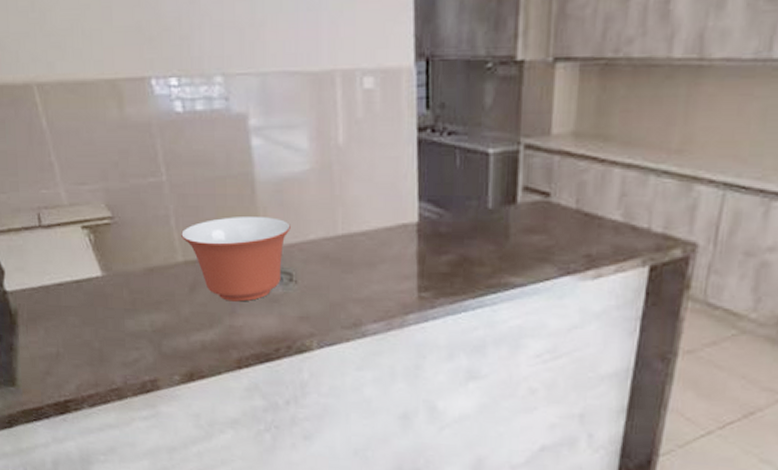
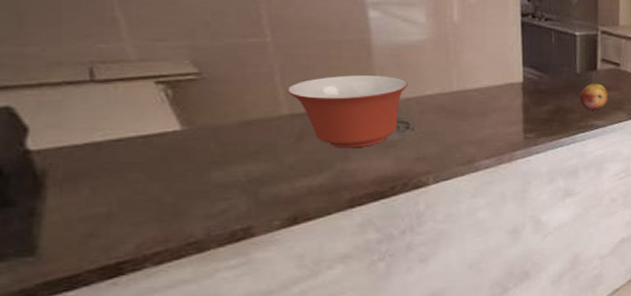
fruit: none [491,223,533,262] -> present [580,83,609,110]

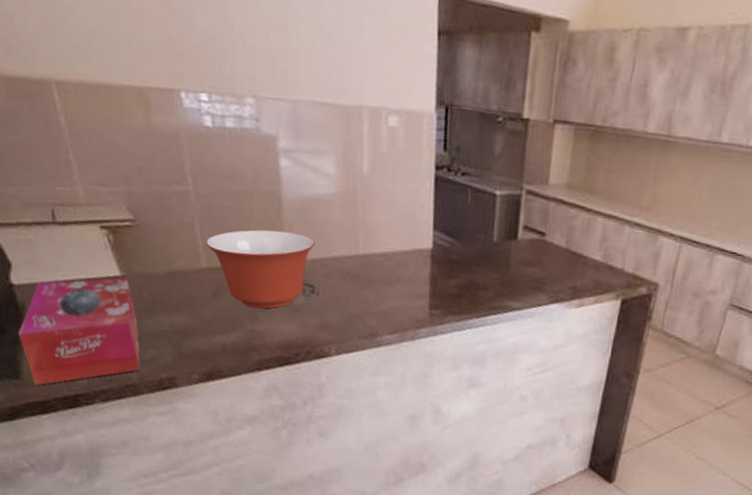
tissue box: none [36,130,207,259] -> present [19,277,141,385]
fruit: present [580,83,609,110] -> none [494,255,529,289]

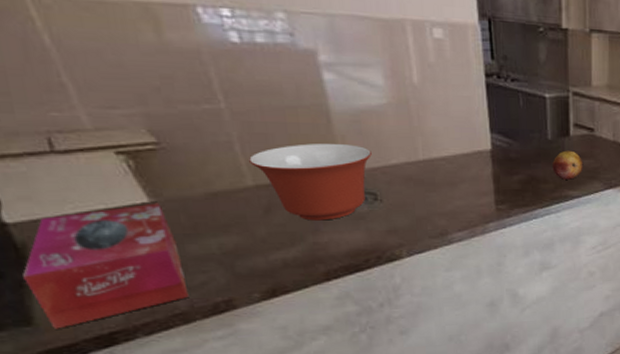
fruit: none [494,255,529,289] -> present [552,150,584,180]

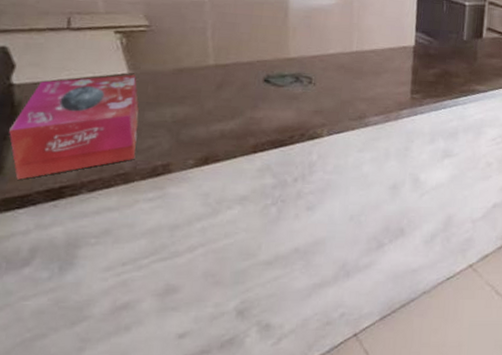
mixing bowl: present [249,144,372,221] -> none [215,32,315,98]
fruit: present [552,150,584,180] -> none [464,50,492,76]

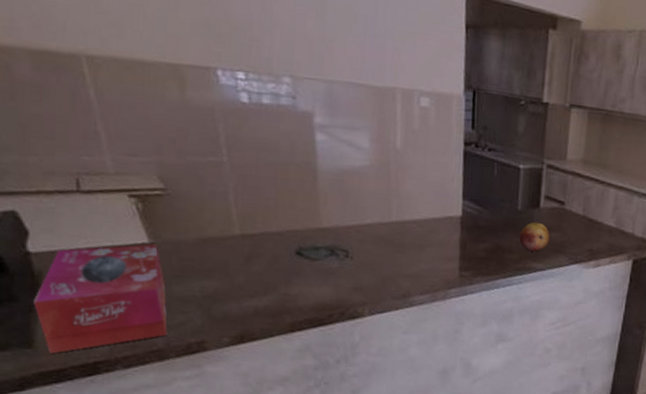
fruit: none [464,50,492,76] -> present [519,222,551,252]

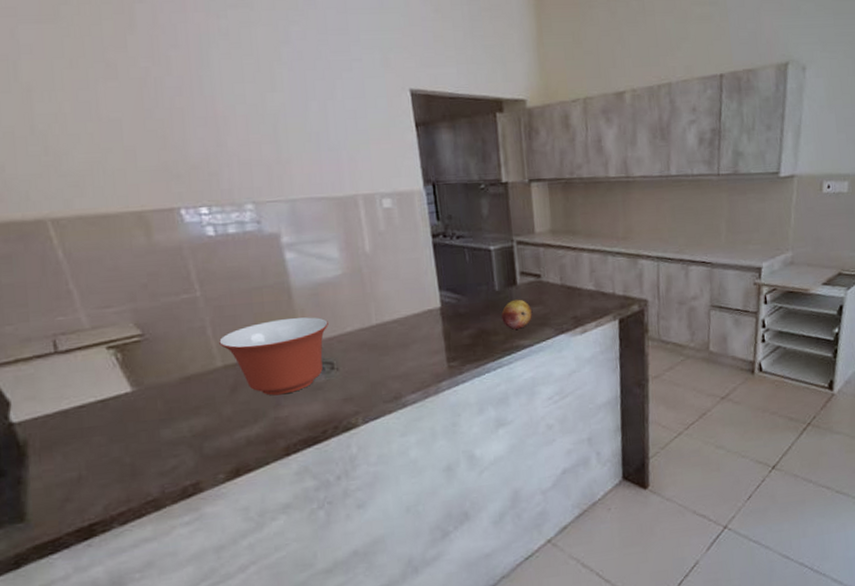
tissue box: present [34,244,168,354] -> none [22,391,161,524]
mixing bowl: none [240,198,349,273] -> present [219,317,328,396]

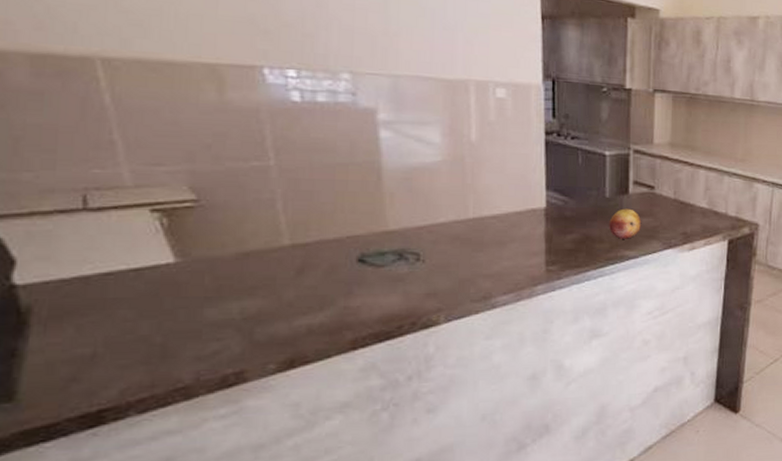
mixing bowl: present [219,317,328,396] -> none [290,201,419,283]

